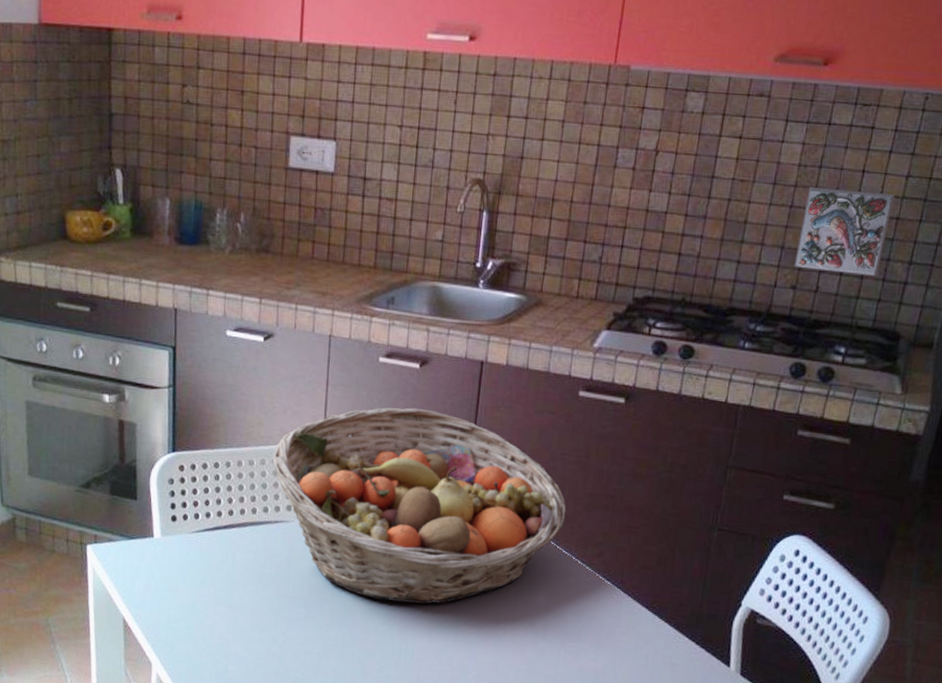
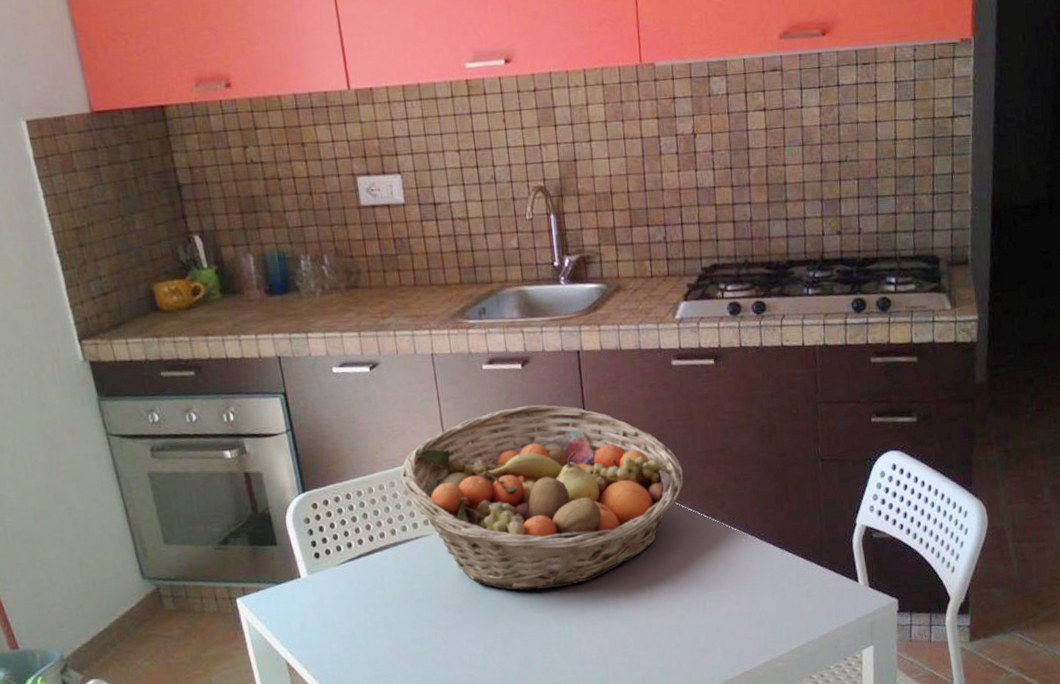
decorative tile: present [794,187,895,277] -> none [833,137,908,216]

